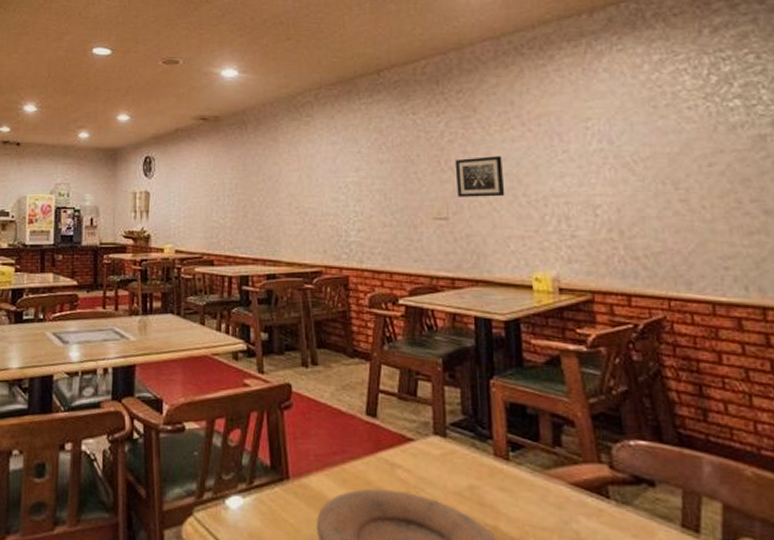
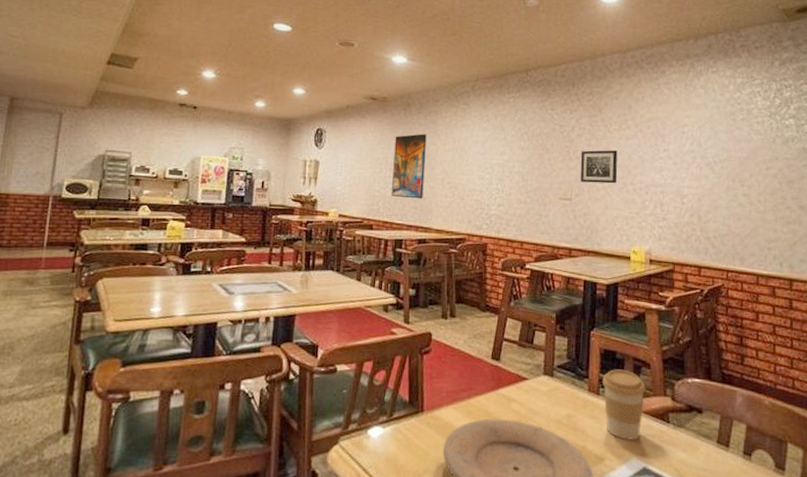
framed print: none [231,154,268,228] -> present [391,134,427,199]
coffee cup: none [511,427,572,520] -> present [602,369,646,440]

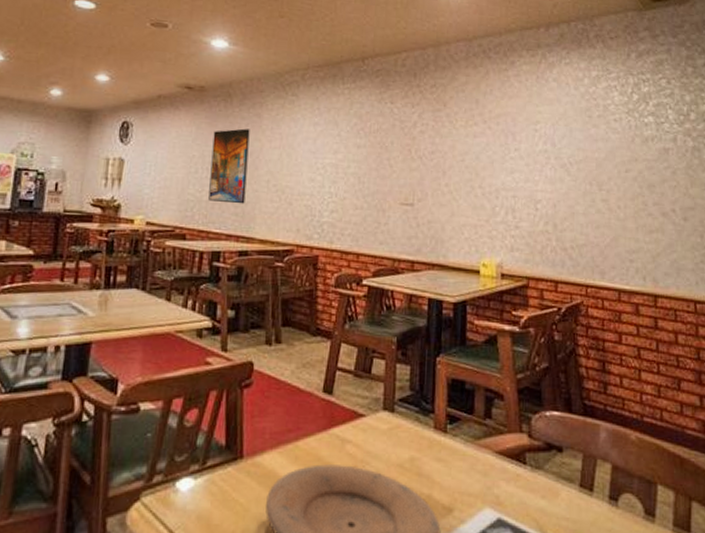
wall art: present [580,150,618,184] -> none [423,149,465,187]
coffee cup: present [602,369,646,440] -> none [449,402,499,486]

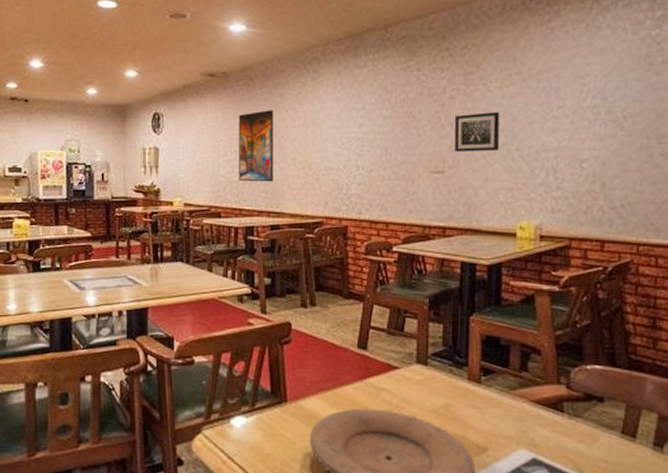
wall art: none [423,149,465,187] -> present [454,112,500,152]

